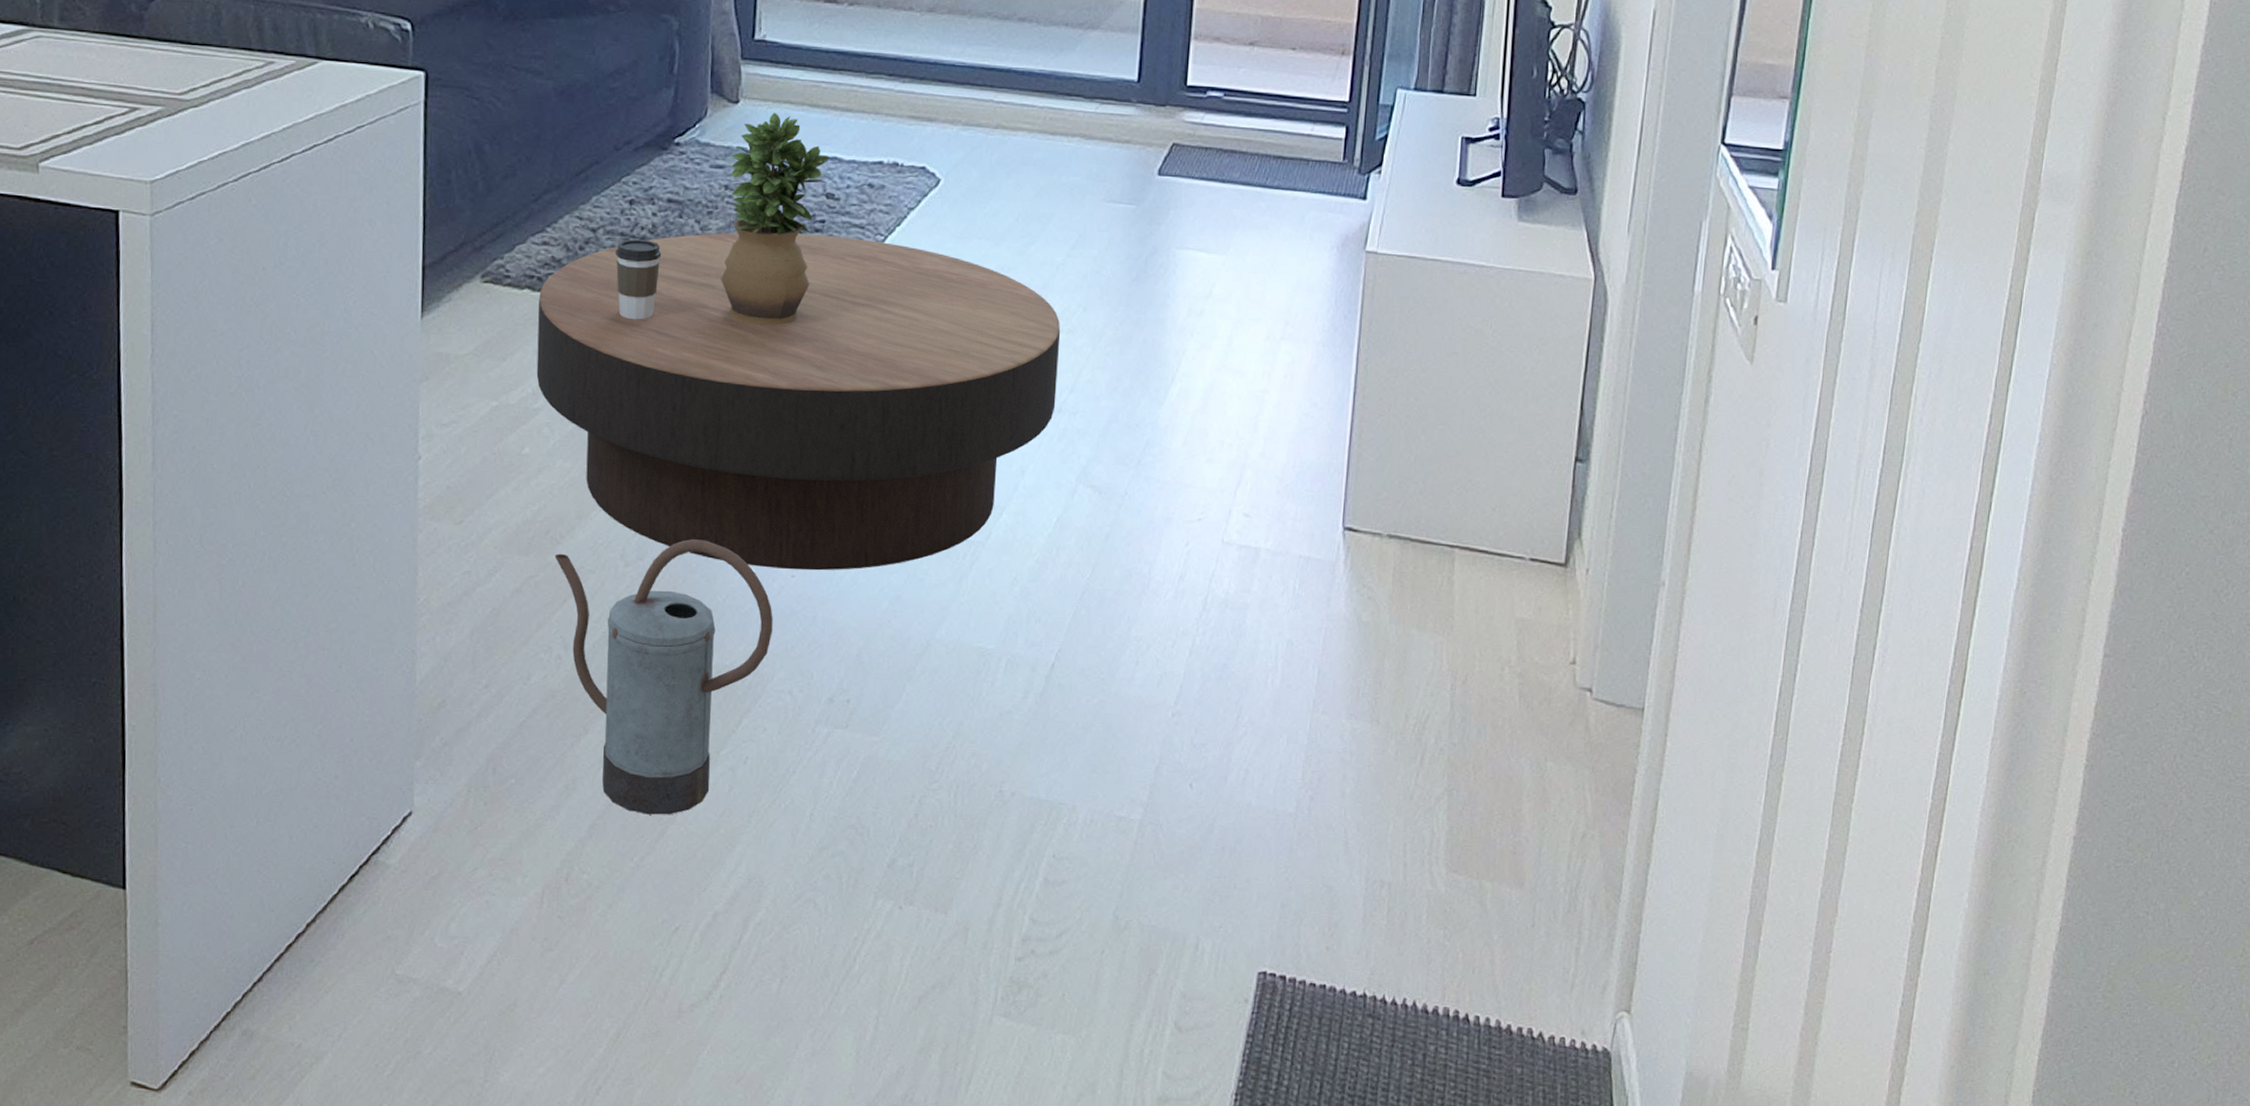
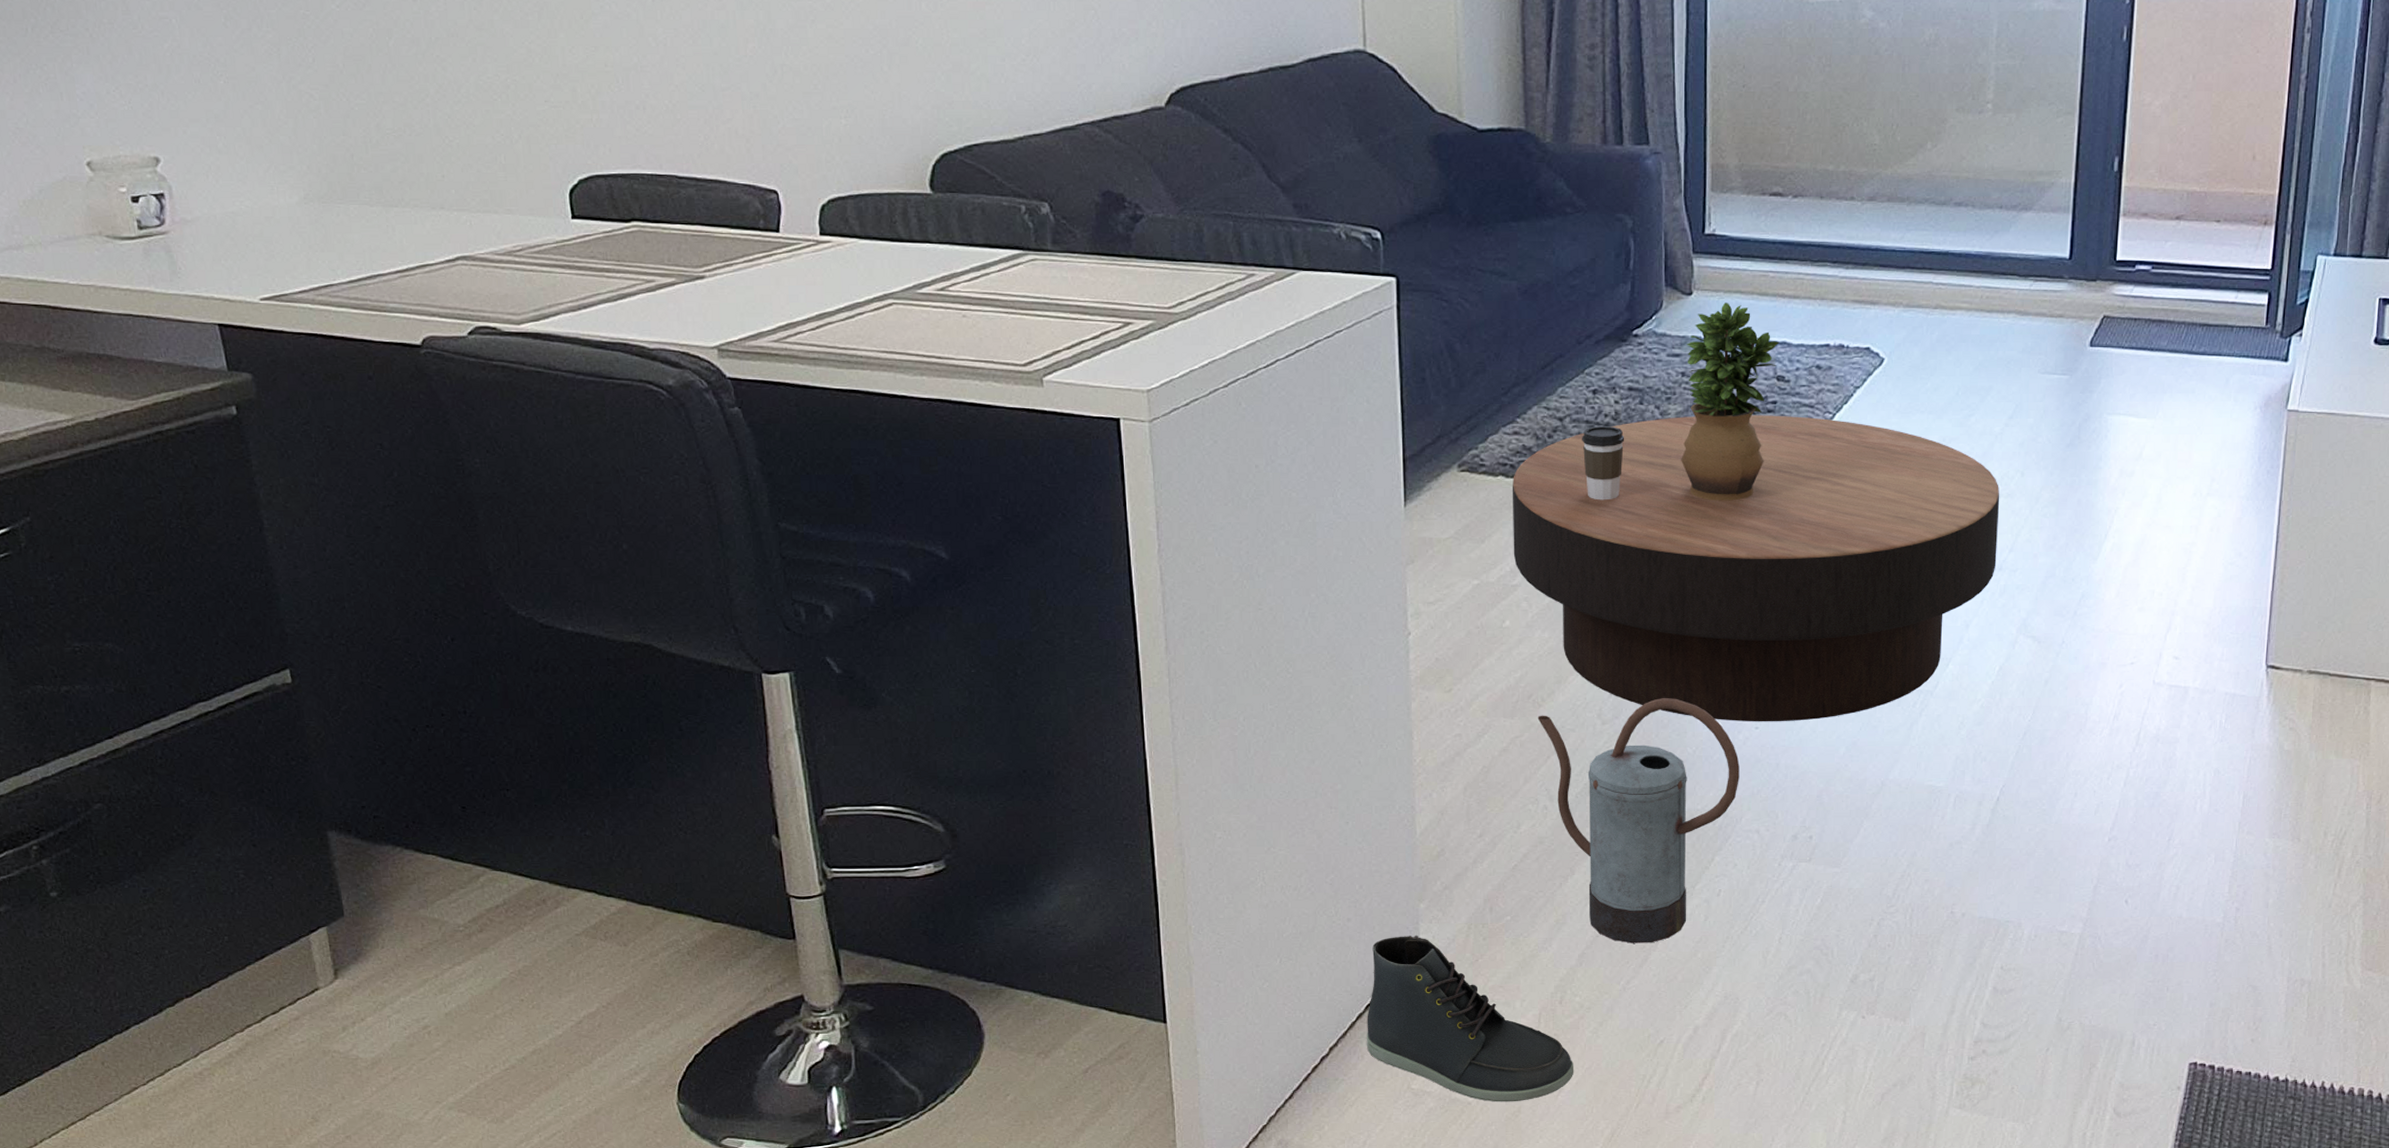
sneaker: none [348,796,579,994] -> present [1366,935,1574,1102]

